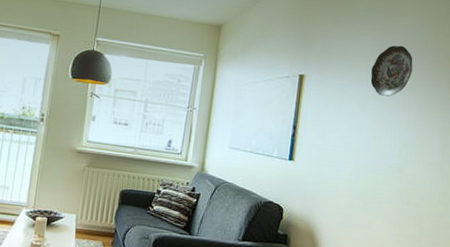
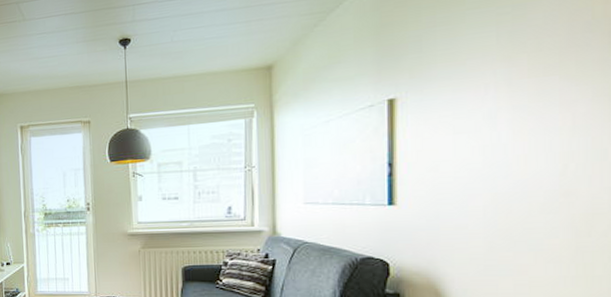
decorative plate: present [370,45,413,97] -> none [500,25,571,100]

